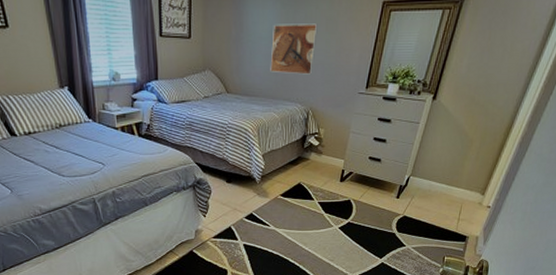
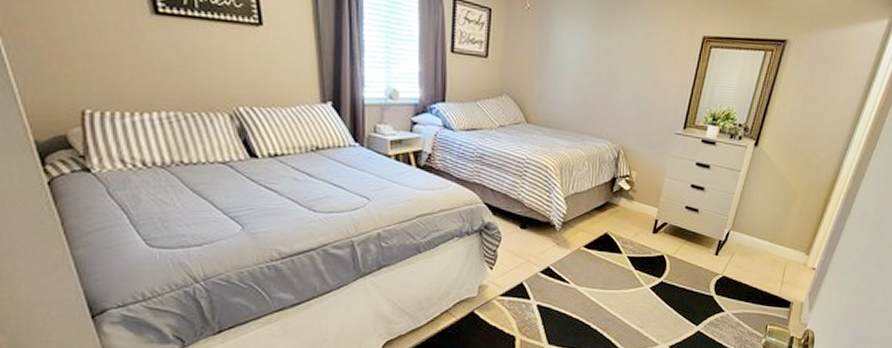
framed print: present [270,23,318,75] -> none [578,50,633,109]

